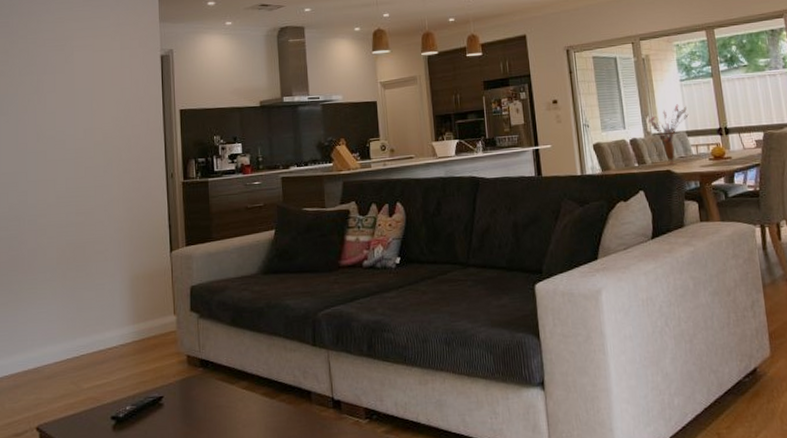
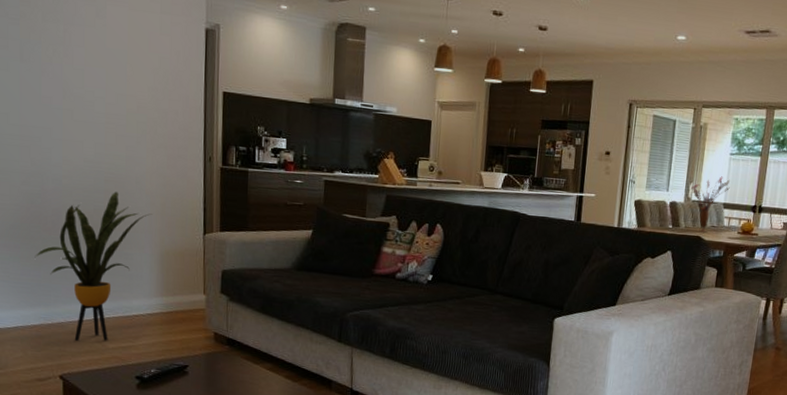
house plant: none [12,223,121,386] -> present [34,192,153,342]

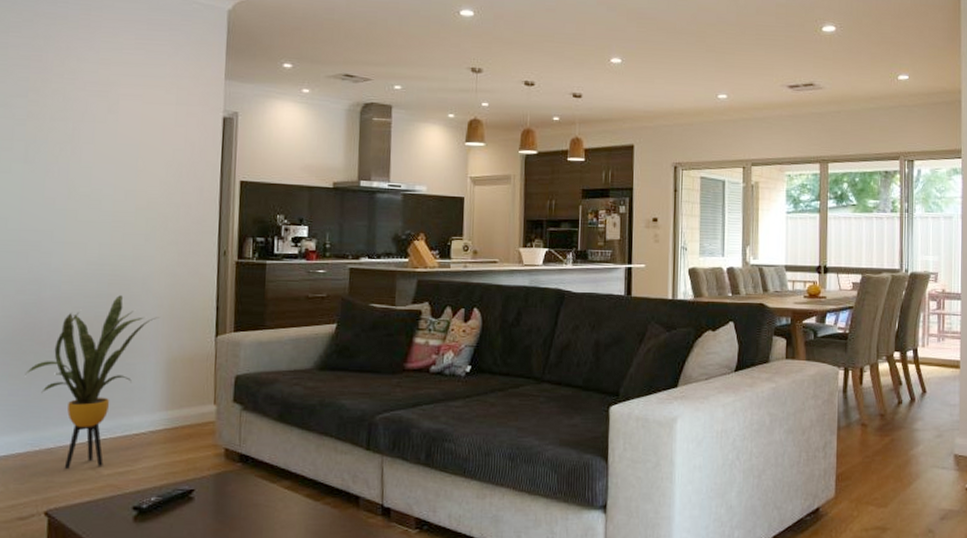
bouquet: present [691,176,730,232] -> none [748,237,790,298]

